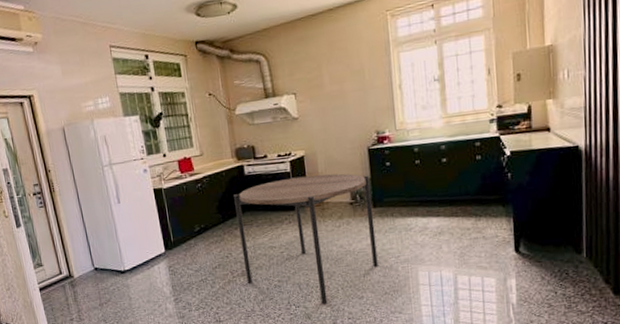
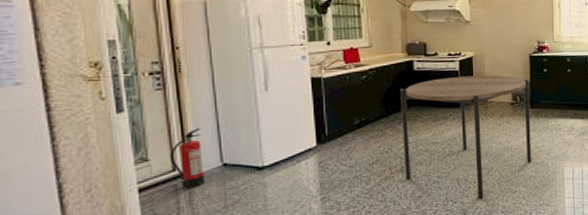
fire extinguisher: none [56,238,83,289] -> present [170,128,204,189]

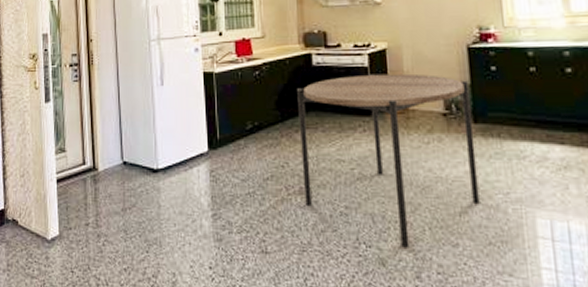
fire extinguisher: present [170,128,204,189] -> none [81,122,107,185]

